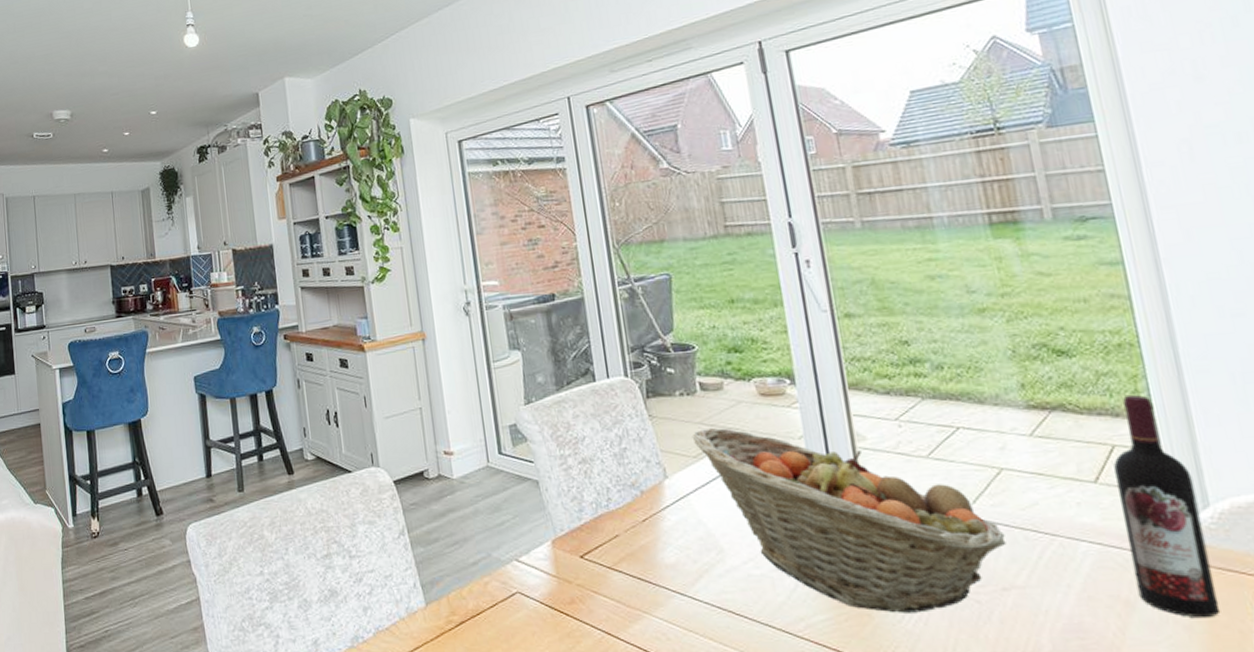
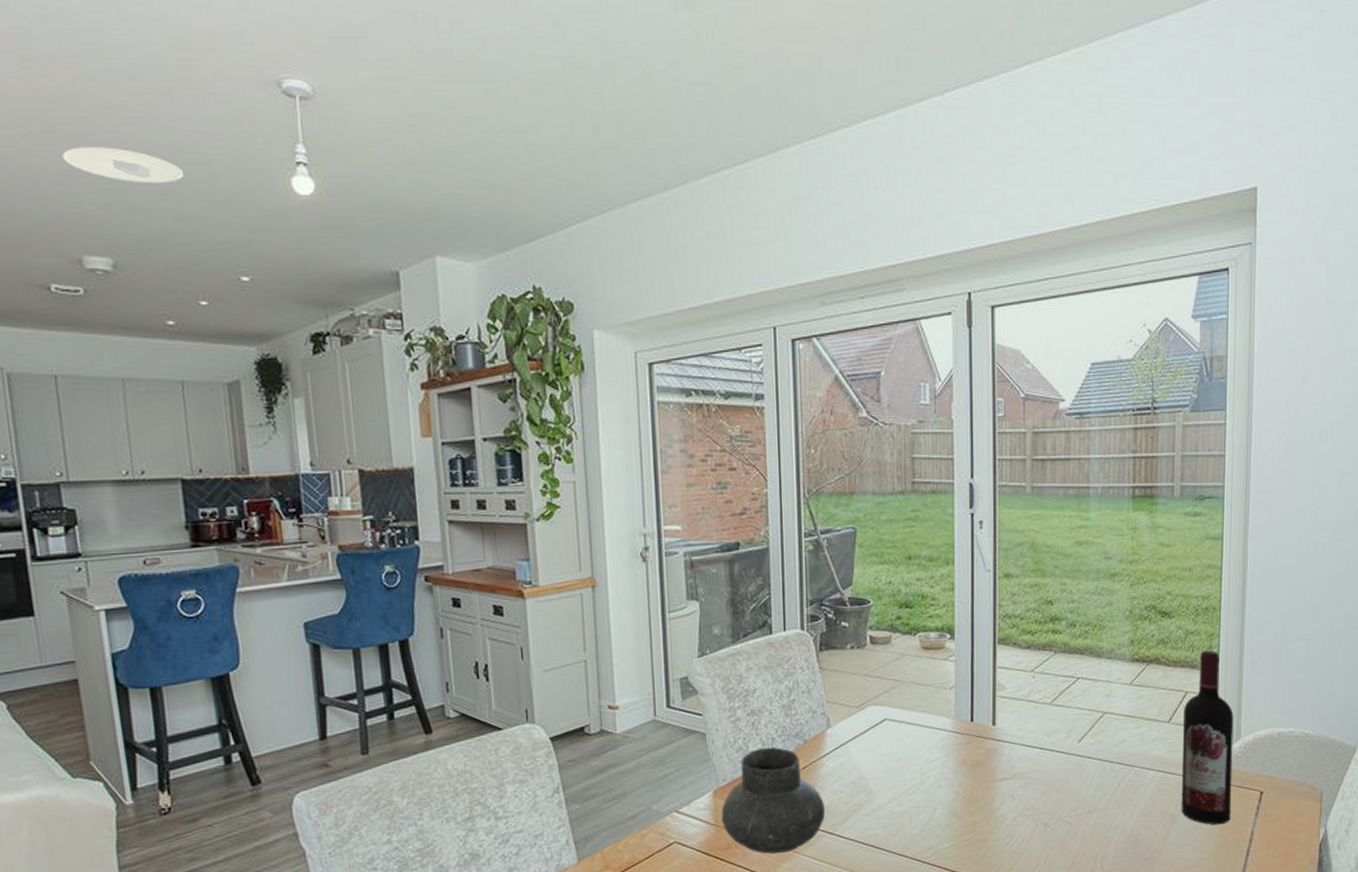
recessed light: none [43,35,116,57] -> present [62,147,185,184]
vase: none [561,497,673,612] -> present [721,747,826,854]
fruit basket: present [692,427,1007,613] -> none [857,679,1097,837]

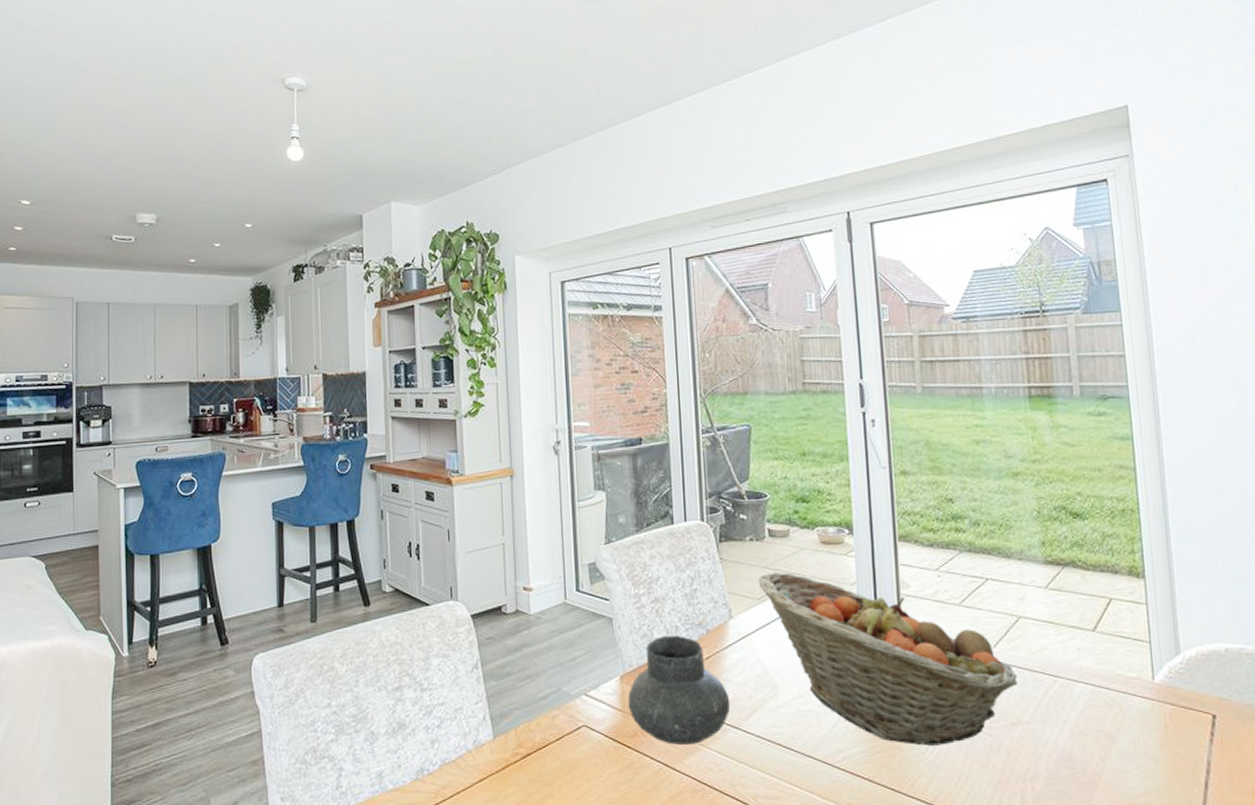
recessed light: present [62,147,185,184] -> none [130,134,212,159]
fruit basket: none [857,679,1097,837] -> present [757,572,1018,746]
wine bottle: present [1181,650,1234,825] -> none [1109,554,1181,750]

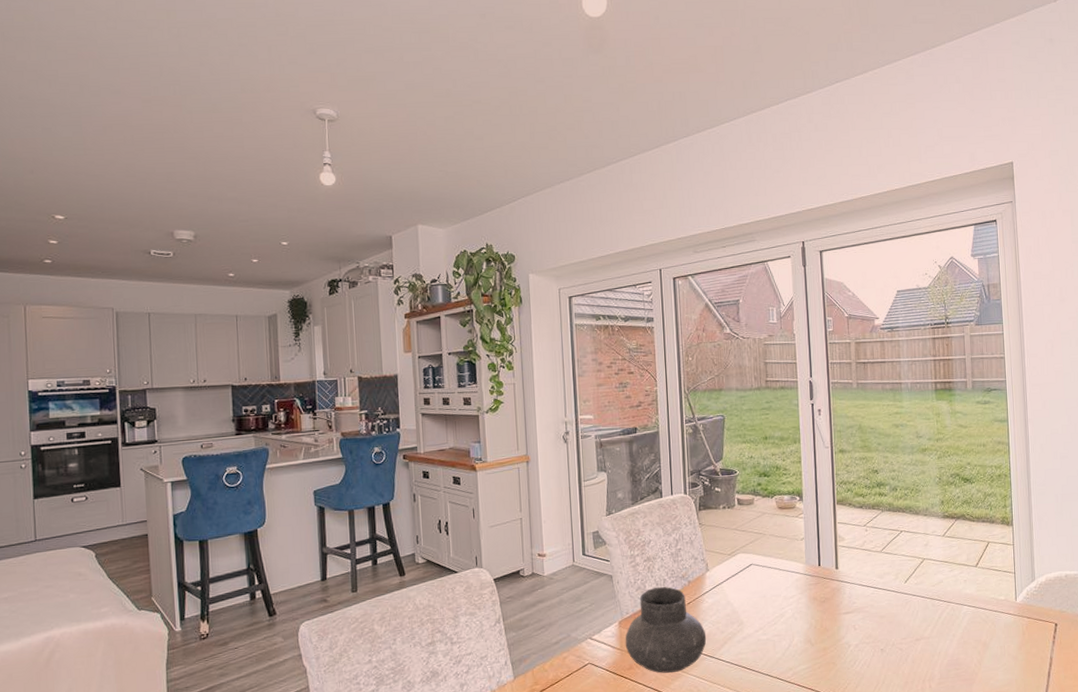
fruit basket: present [757,572,1018,746] -> none [729,532,922,660]

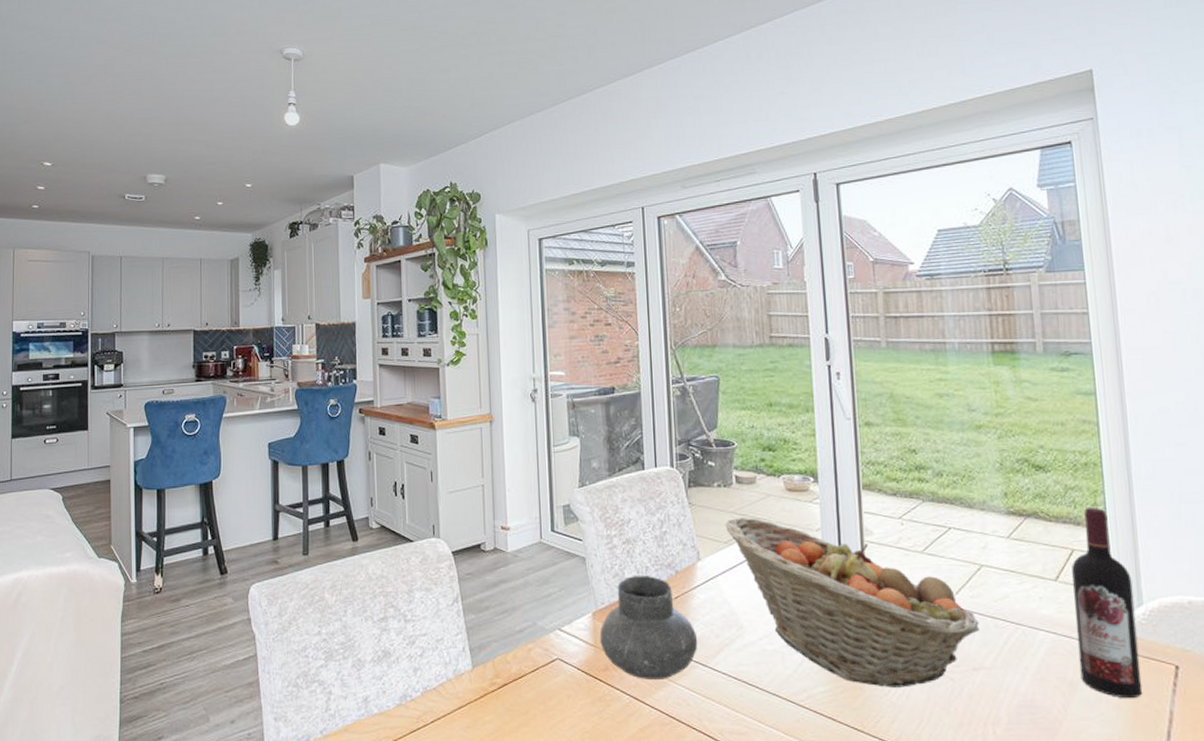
fruit basket: none [729,532,922,660] -> present [725,517,980,688]
wine bottle: none [987,508,1033,651] -> present [1072,507,1143,699]

